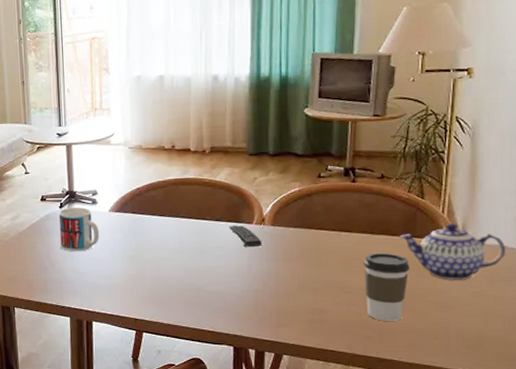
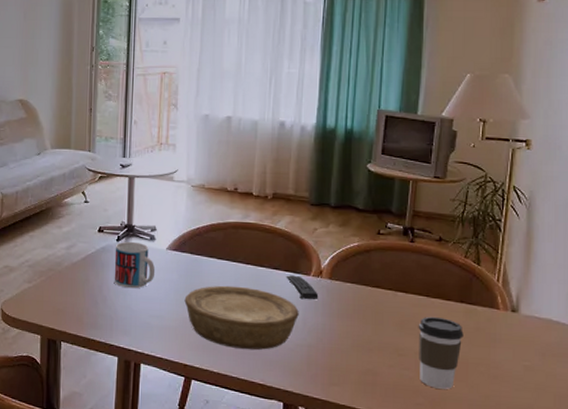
bowl: none [130,240,244,300] -> present [184,285,299,350]
teapot: present [399,222,505,280] -> none [455,292,557,352]

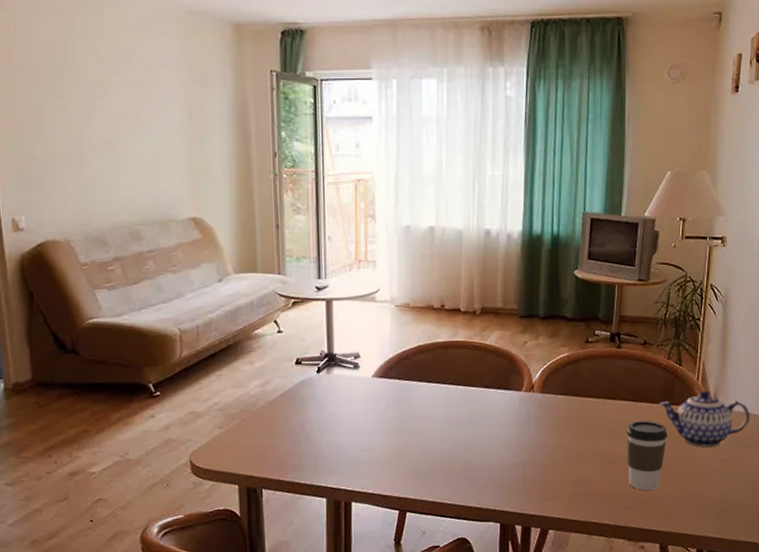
mug: present [114,241,156,289] -> none [315,371,362,423]
bowl: present [184,285,299,350] -> none [394,409,512,475]
remote control: present [286,275,319,299] -> none [498,392,531,416]
teapot: none [455,292,557,352] -> present [659,390,750,447]

